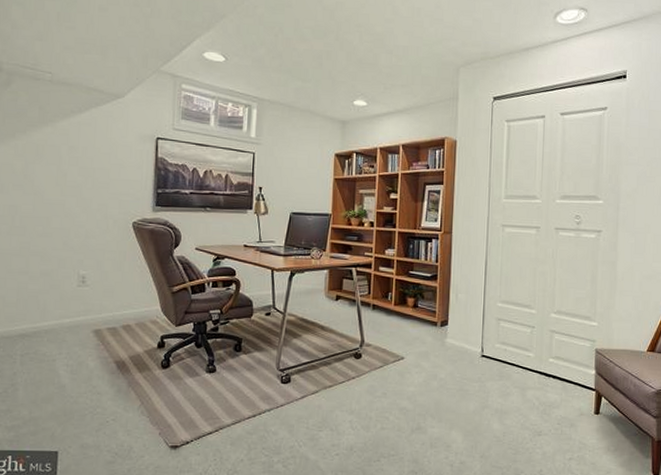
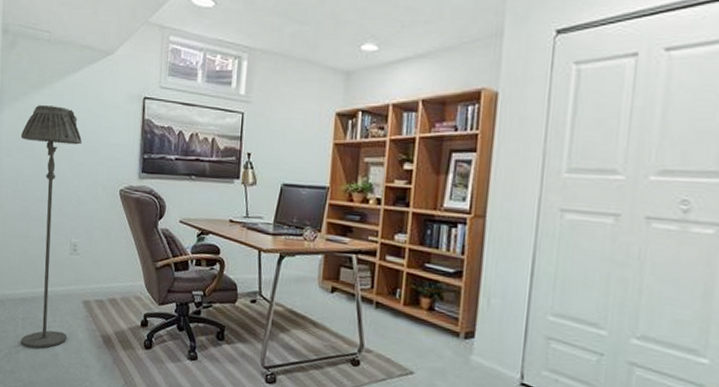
floor lamp: none [18,143,91,384] -> present [20,105,83,349]

